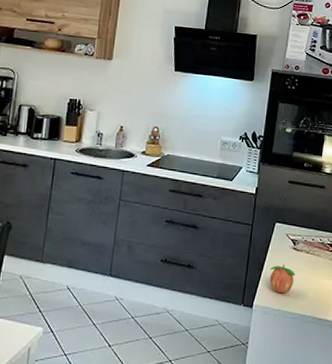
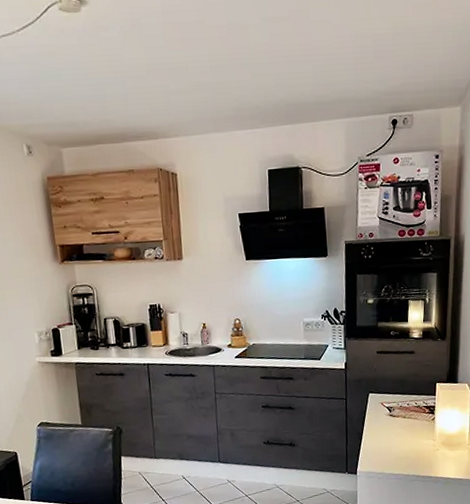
fruit: present [269,265,295,294] -> none [369,432,394,458]

